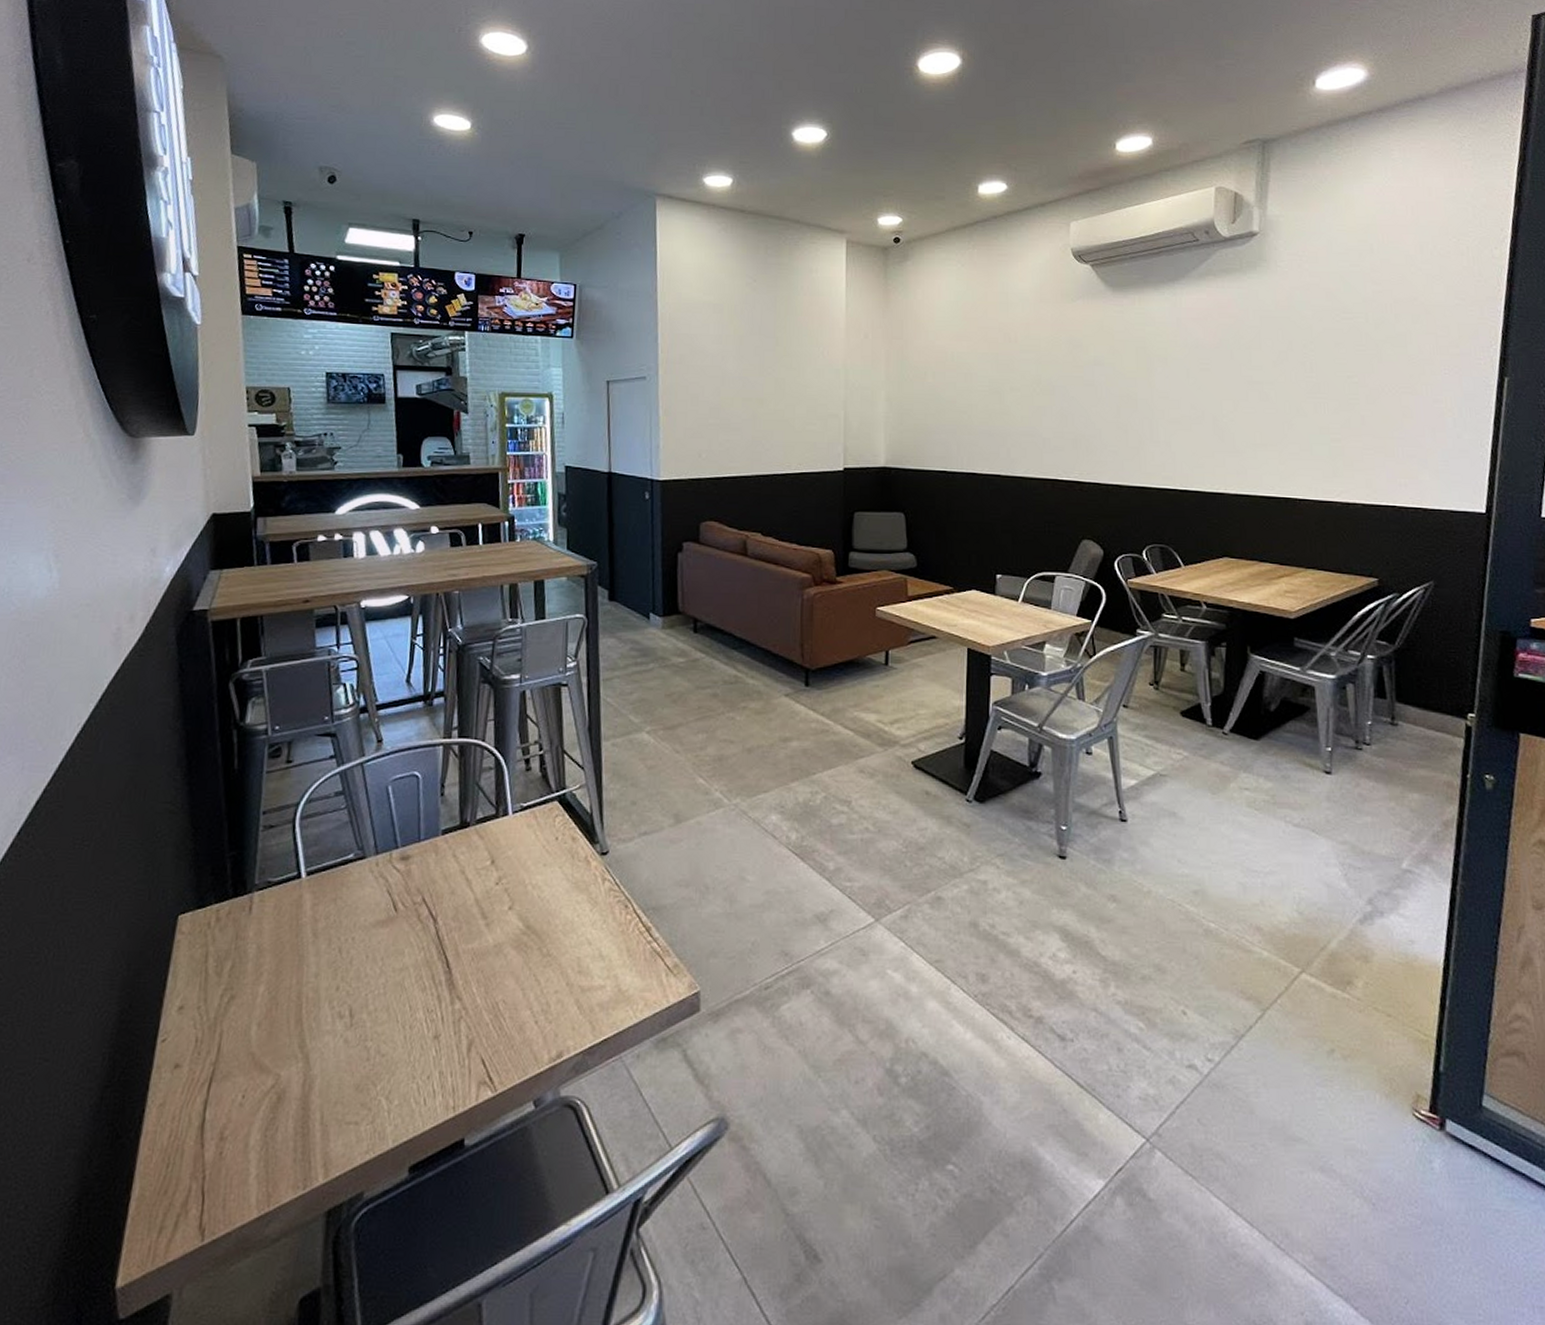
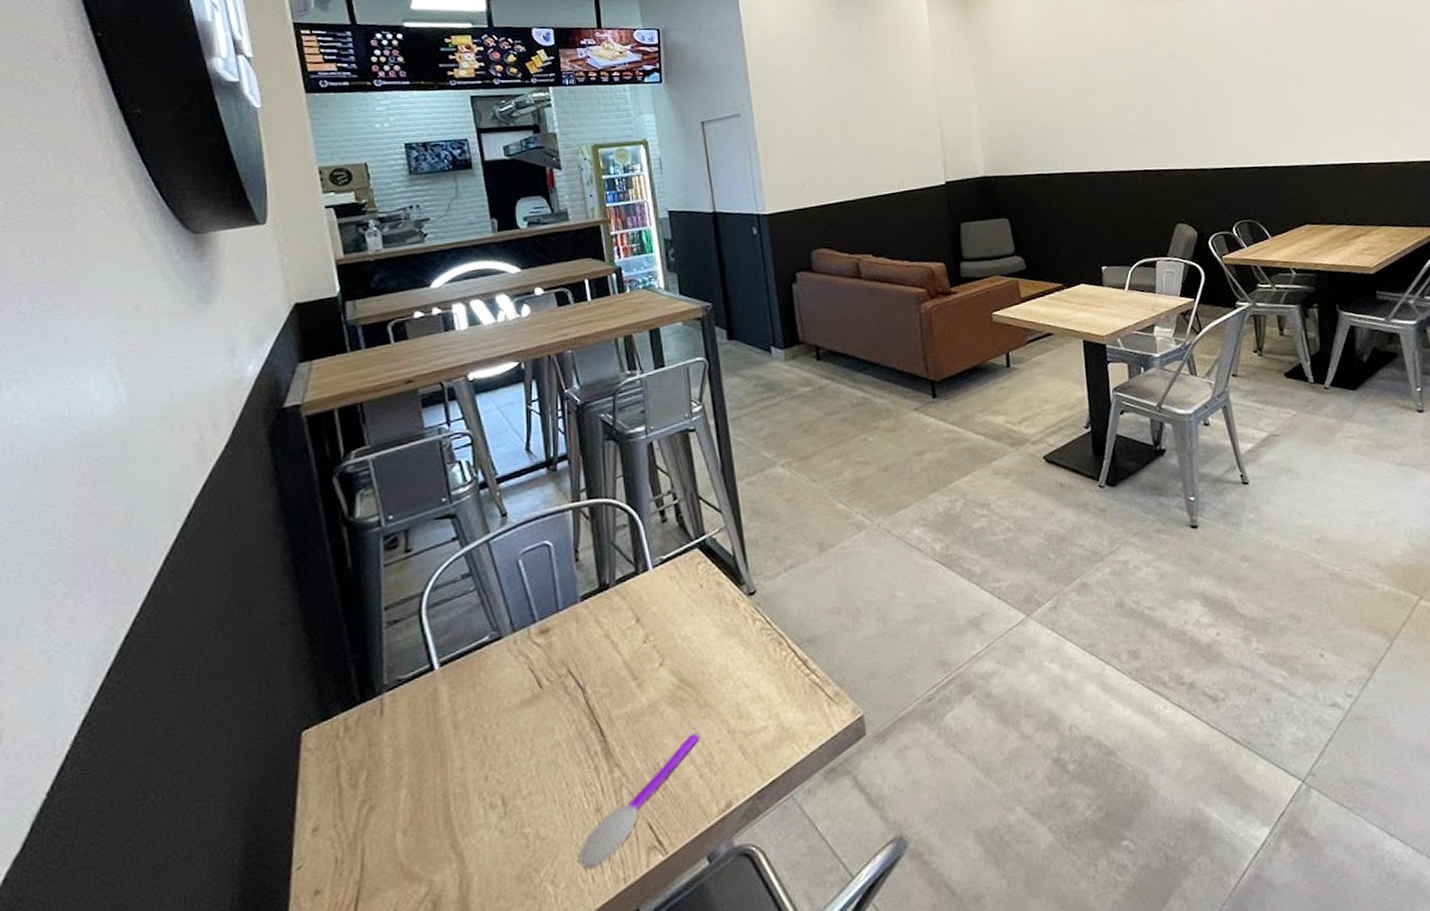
spoon: none [414,980,539,1092] -> present [579,733,699,869]

